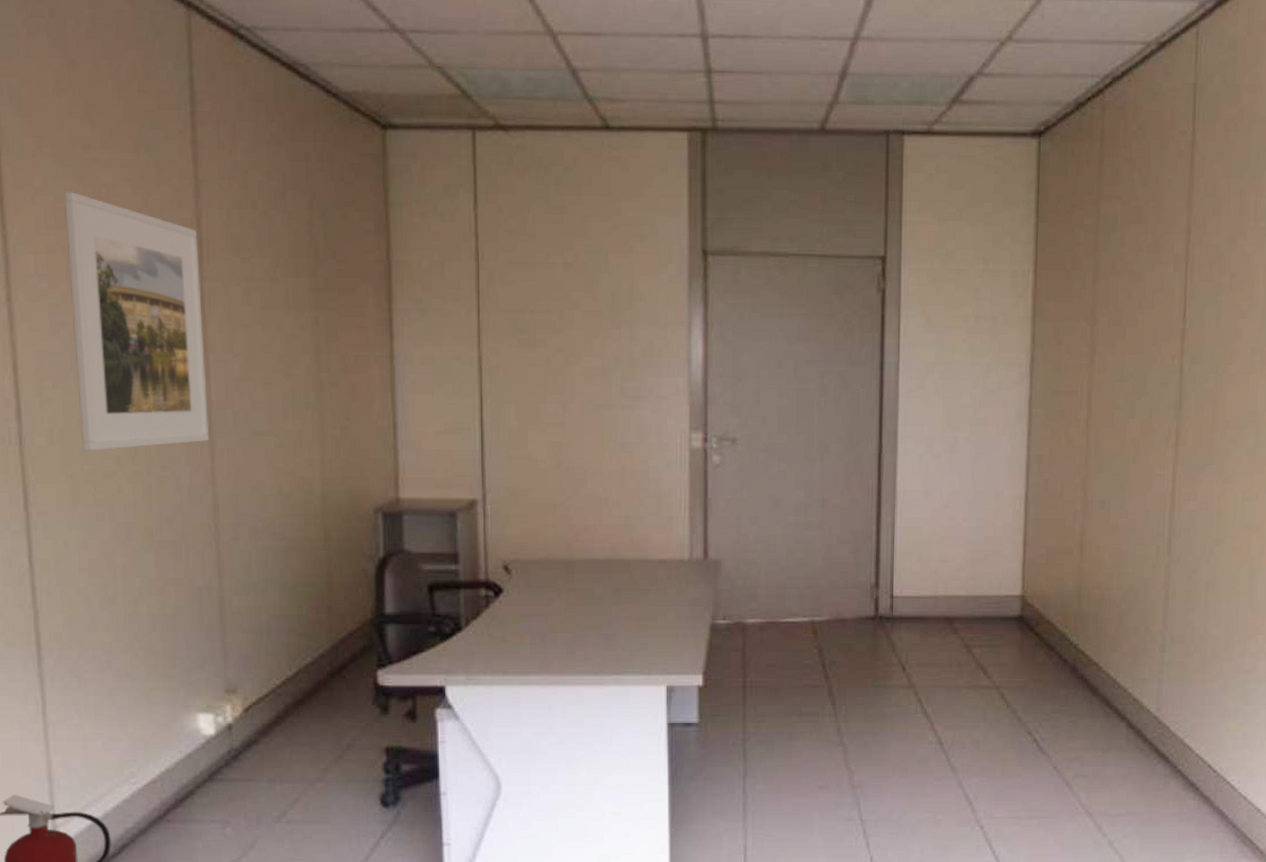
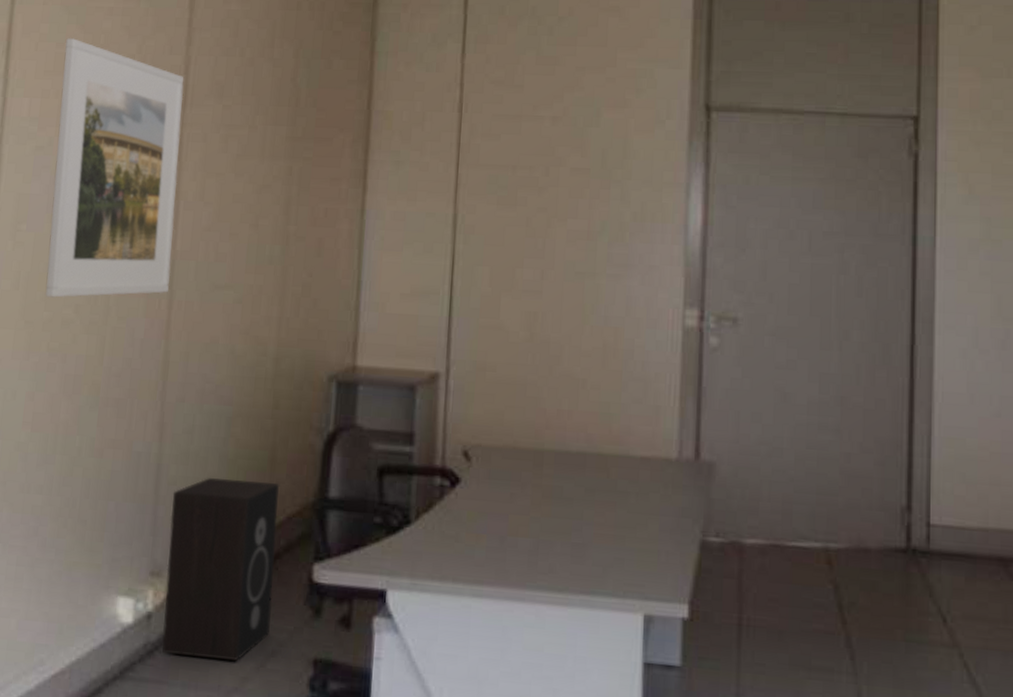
speaker: none [238,604,344,756] -> present [161,477,280,661]

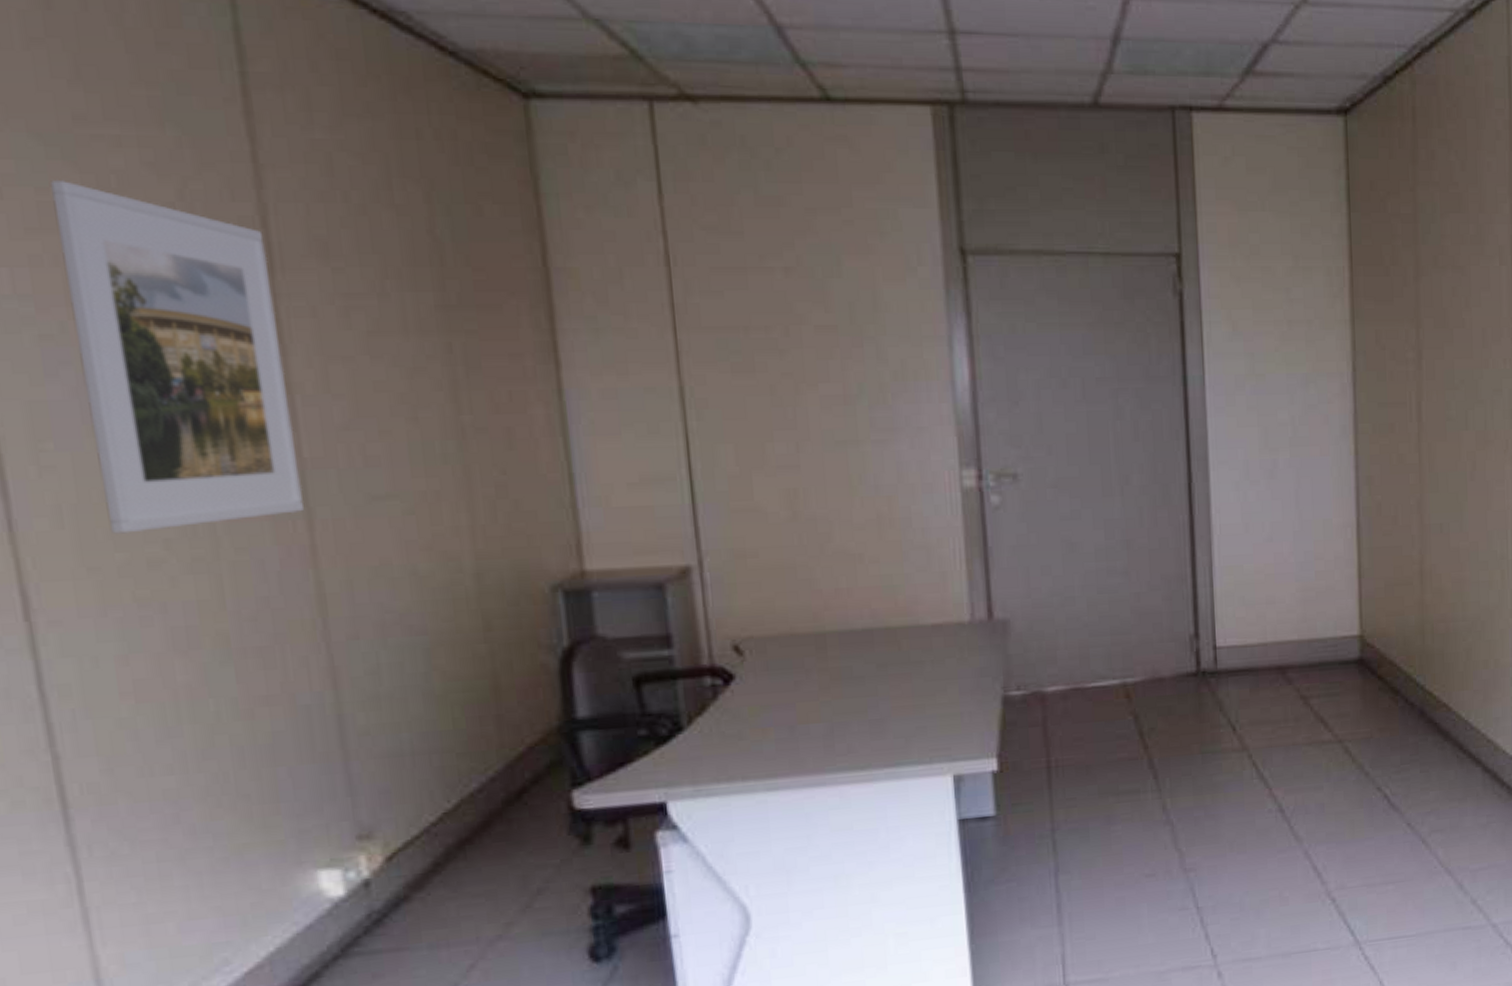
speaker: present [161,477,280,661] -> none [367,712,530,918]

